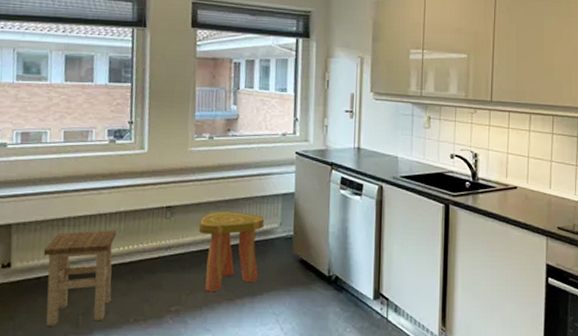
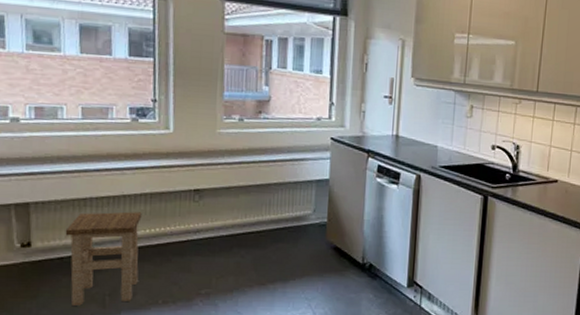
stool: present [198,212,265,292] -> none [228,196,298,277]

